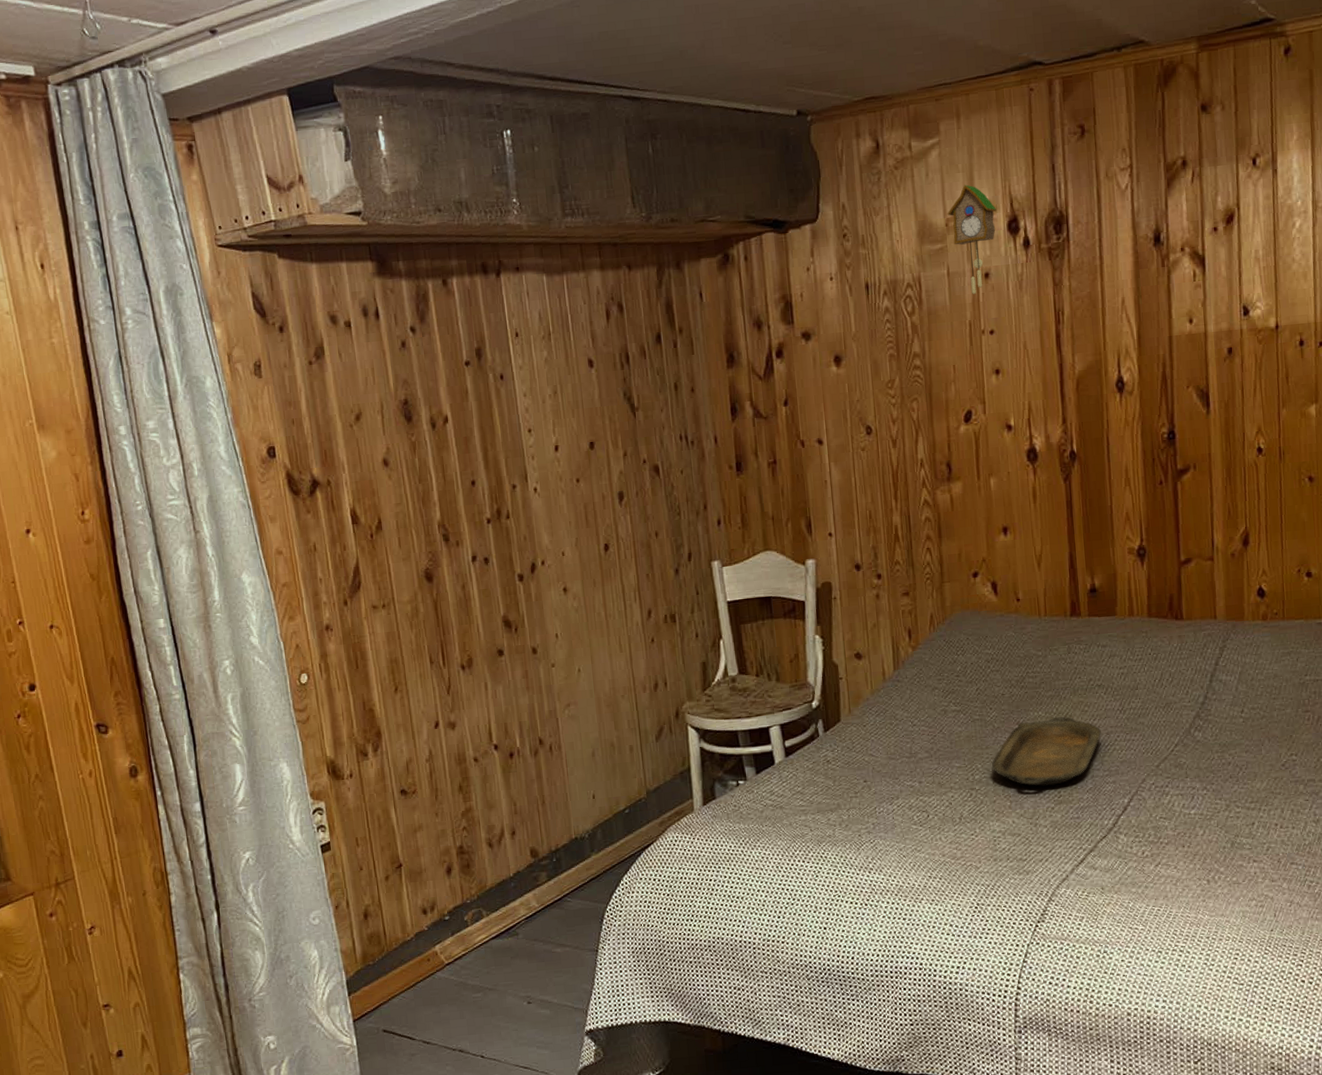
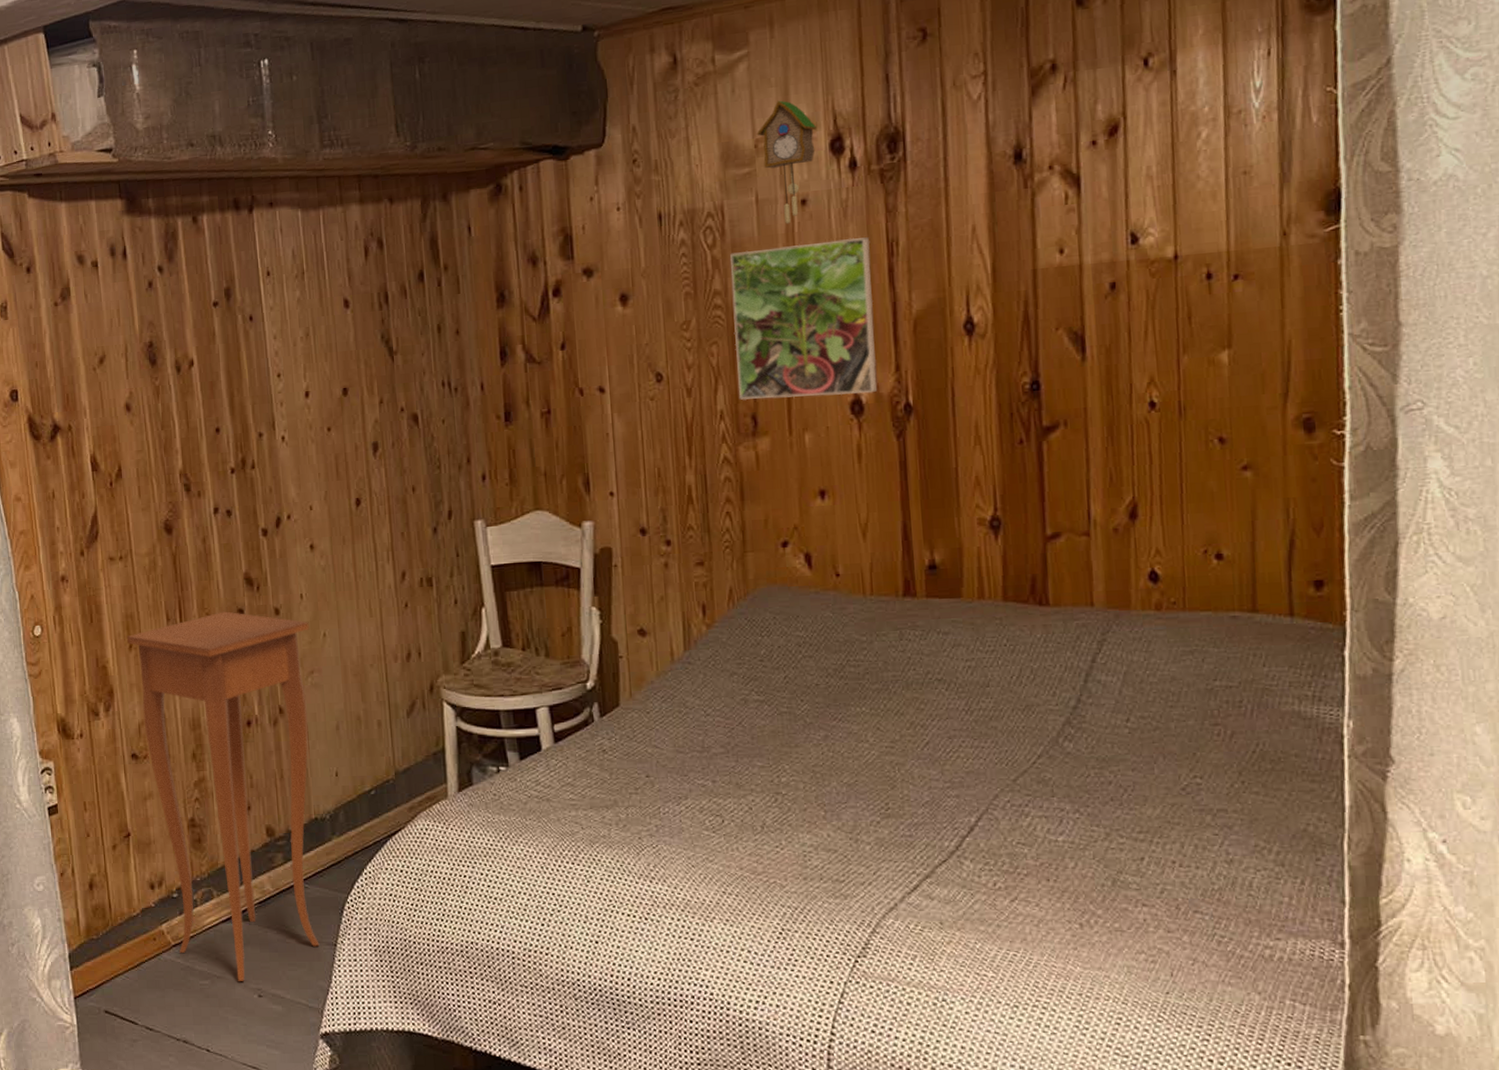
side table: none [391,652,583,991] -> present [126,611,320,981]
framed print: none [927,307,1049,450] -> present [730,237,878,401]
serving tray: present [991,716,1102,787] -> none [801,714,943,796]

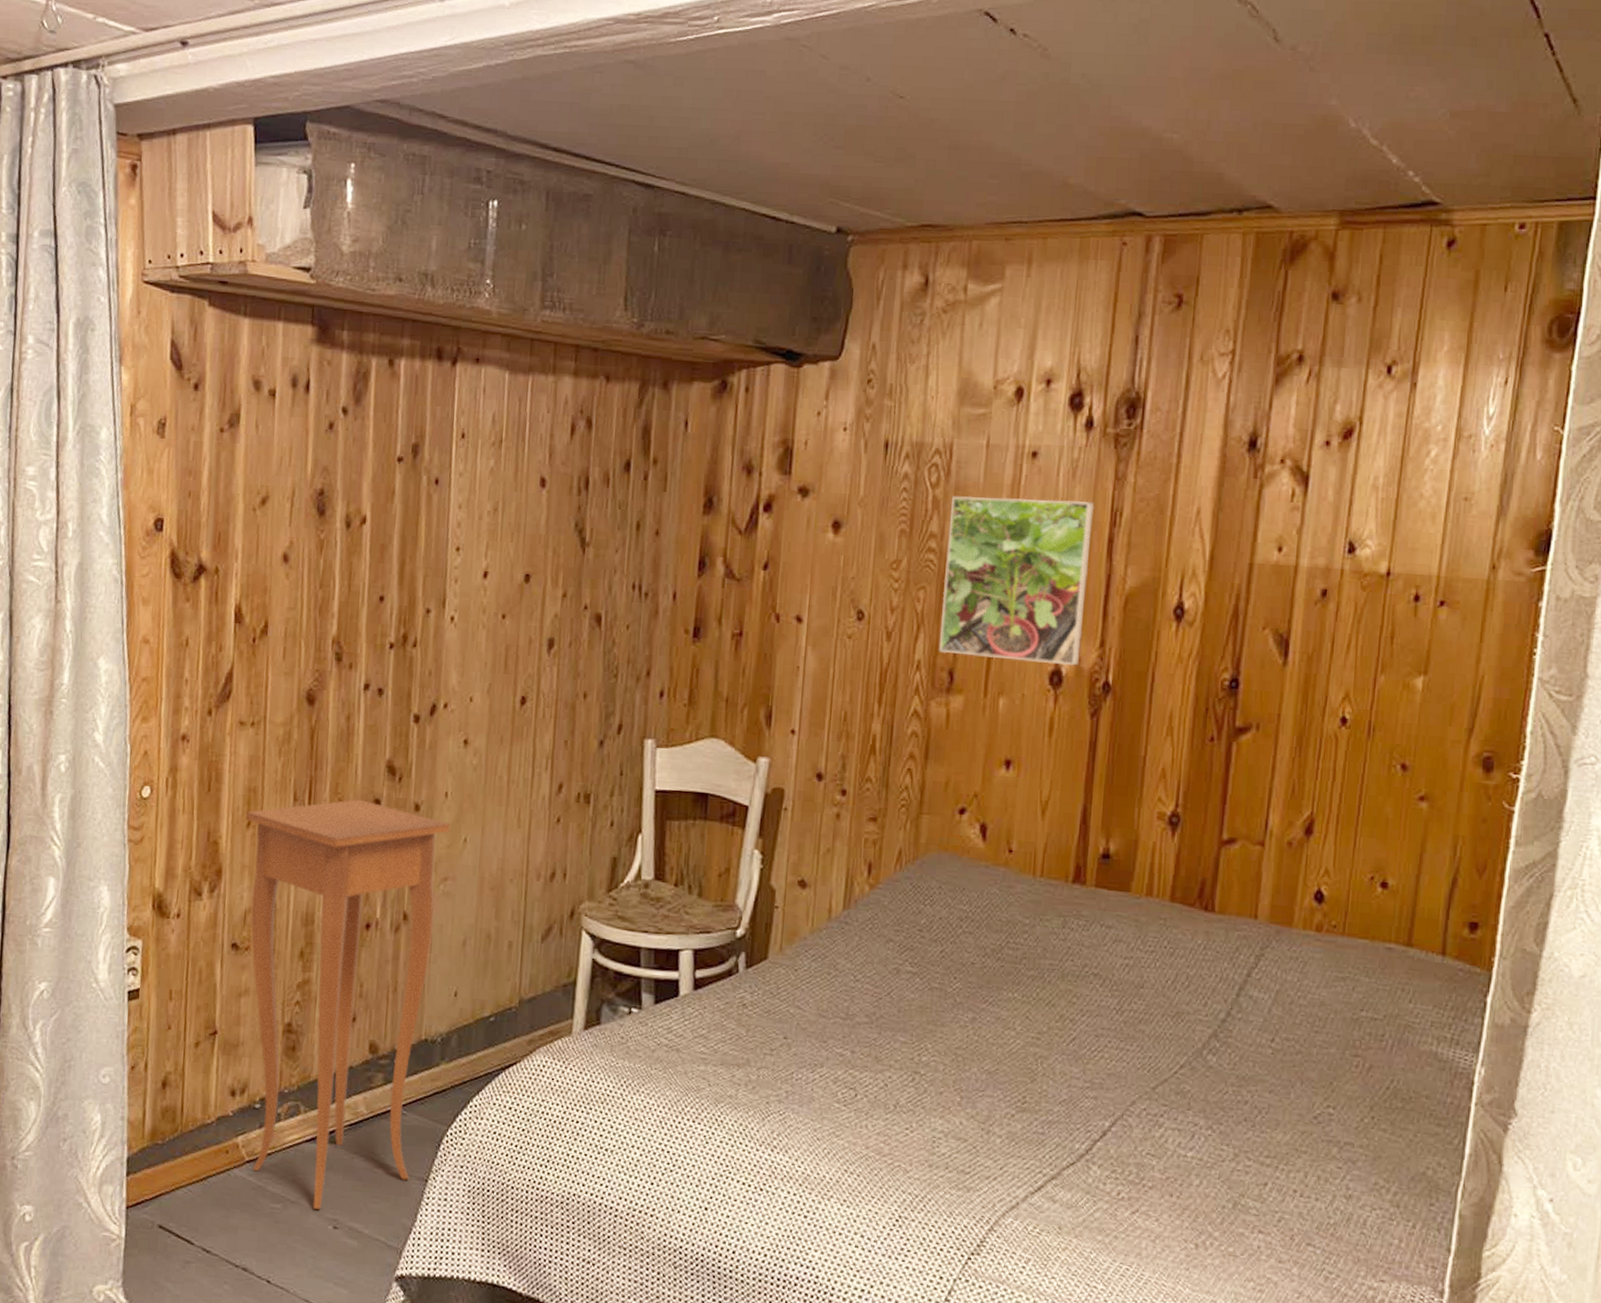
cuckoo clock: present [756,100,816,224] -> none [997,343,1059,475]

